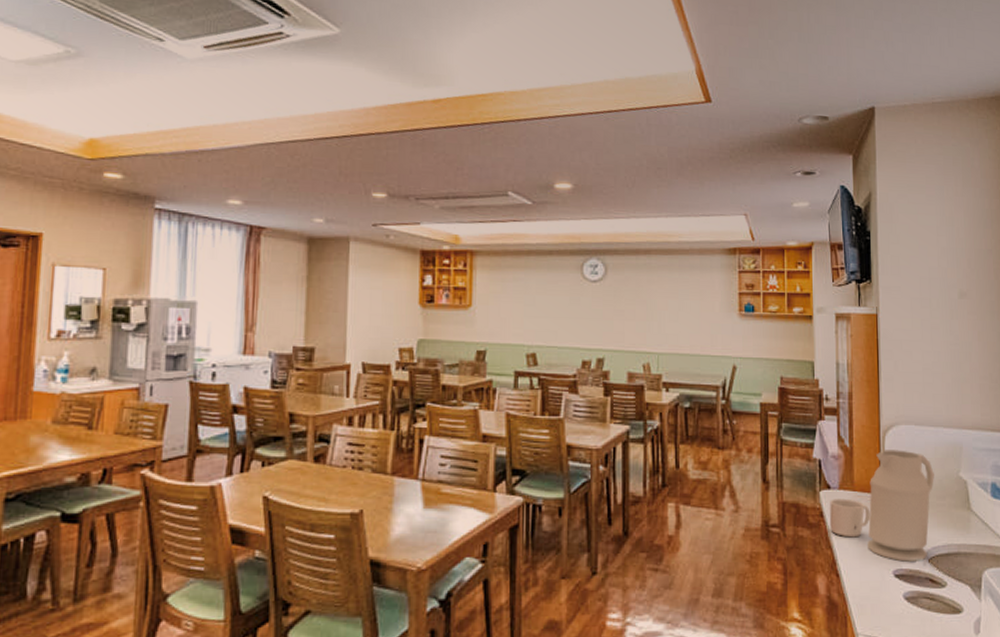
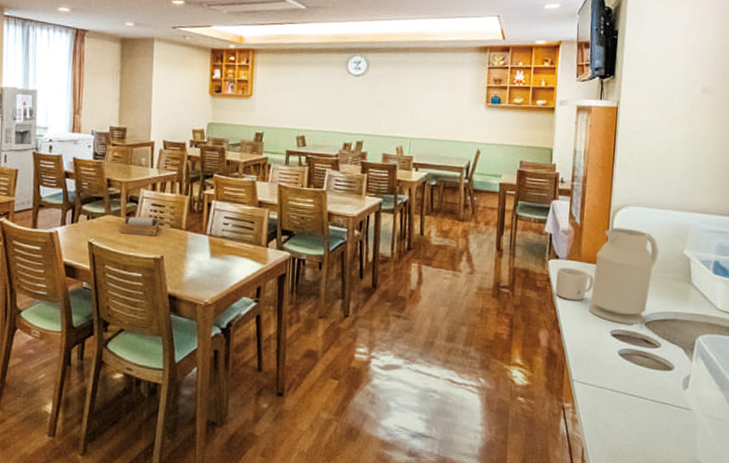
napkin holder: none [307,460,358,485] -> present [121,216,160,236]

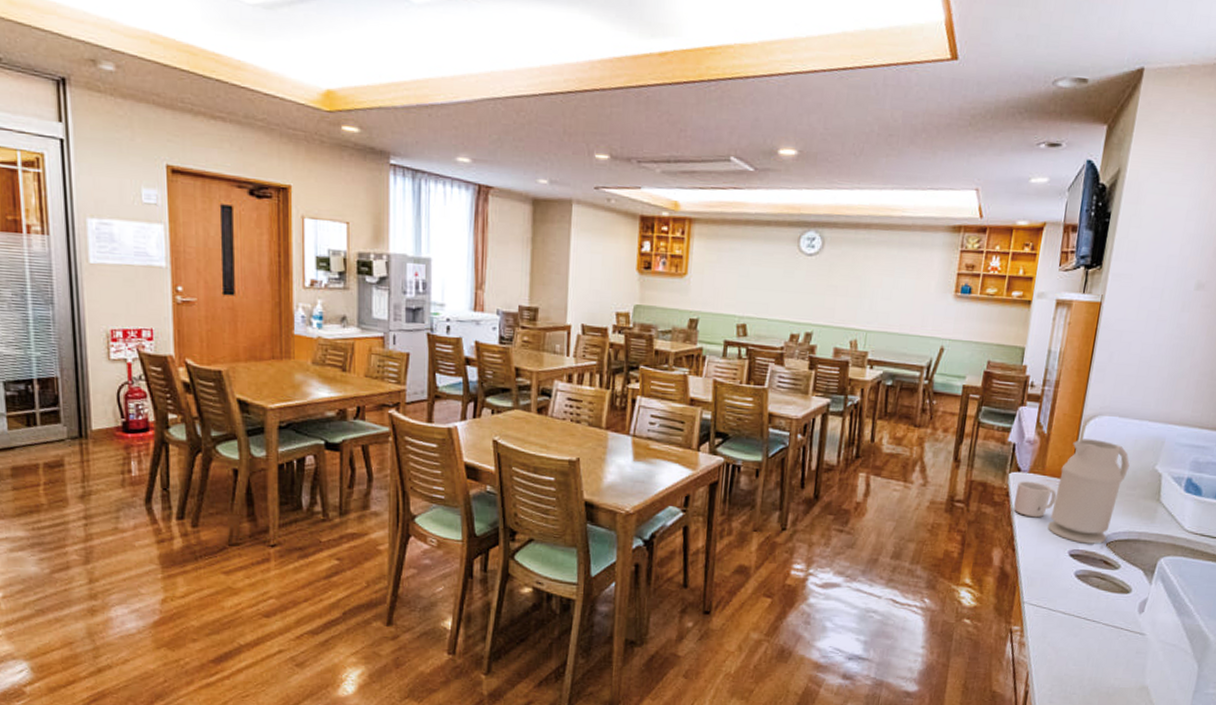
napkin holder: present [121,216,160,236] -> none [531,411,576,435]

